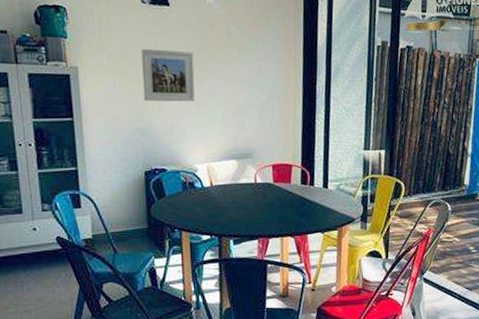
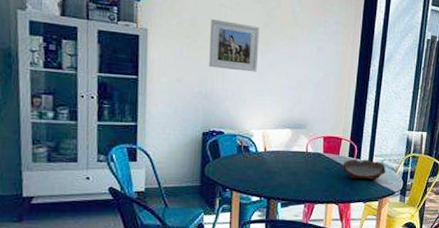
bowl: none [295,186,343,208] -> present [342,159,386,181]

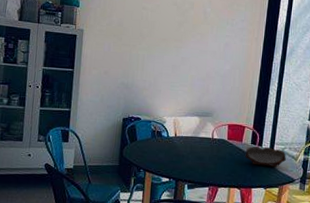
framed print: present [209,19,260,72] -> none [131,20,175,66]

